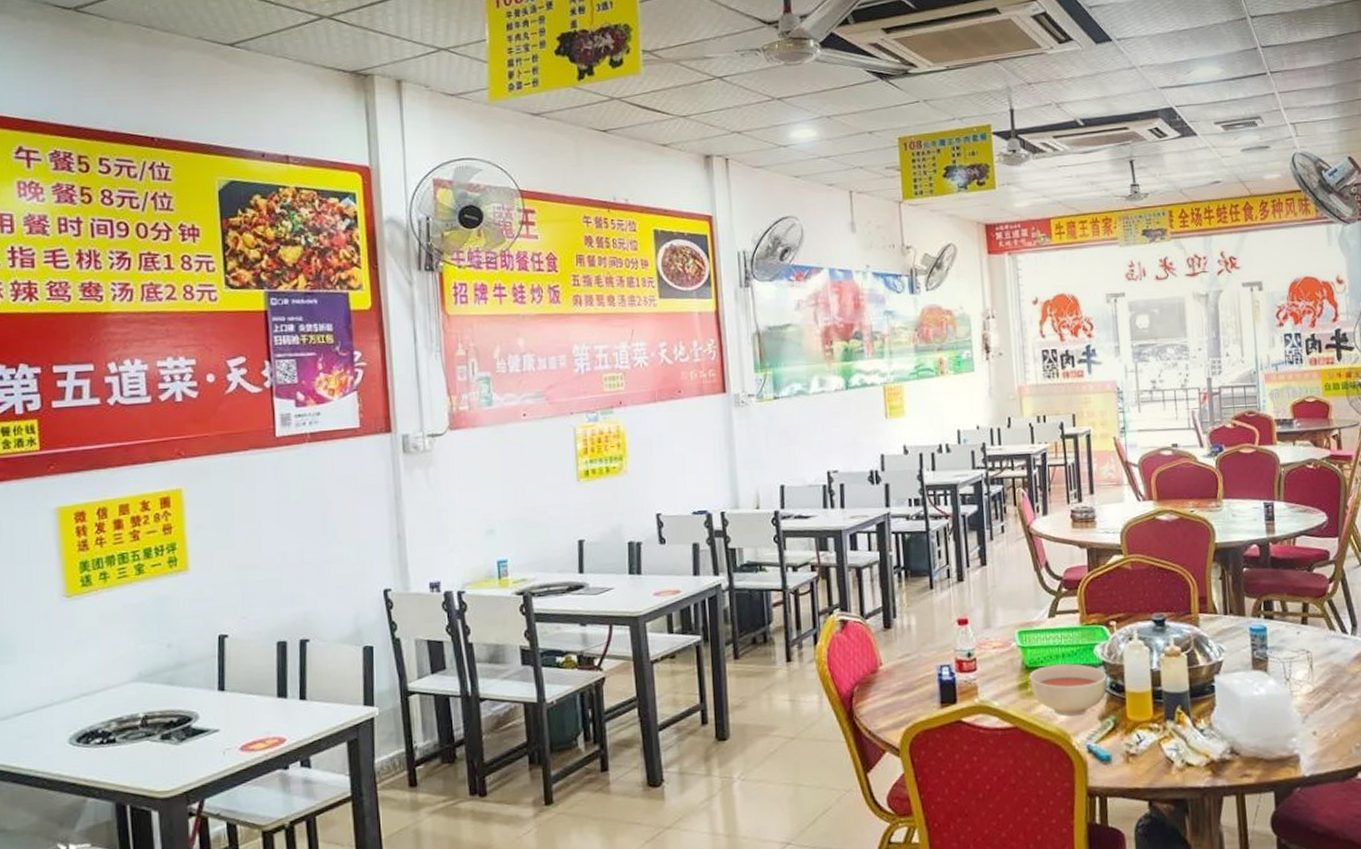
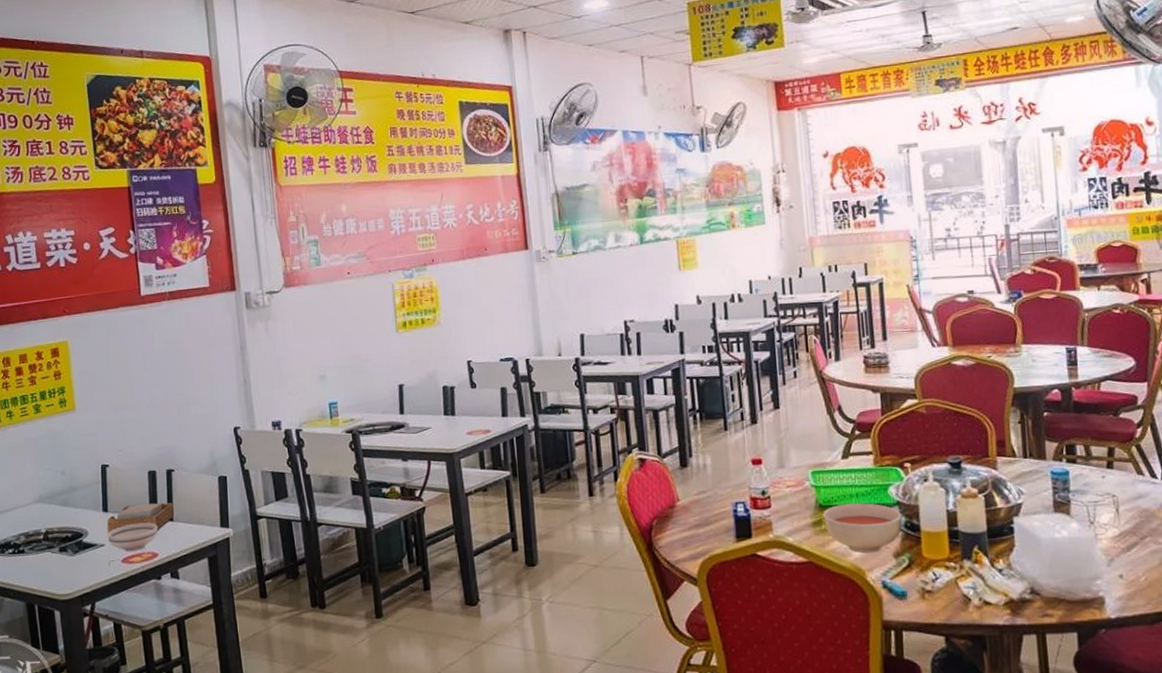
napkin holder: none [223,678,308,716] -> present [107,503,174,533]
bowl: none [223,703,286,737] -> present [107,523,158,551]

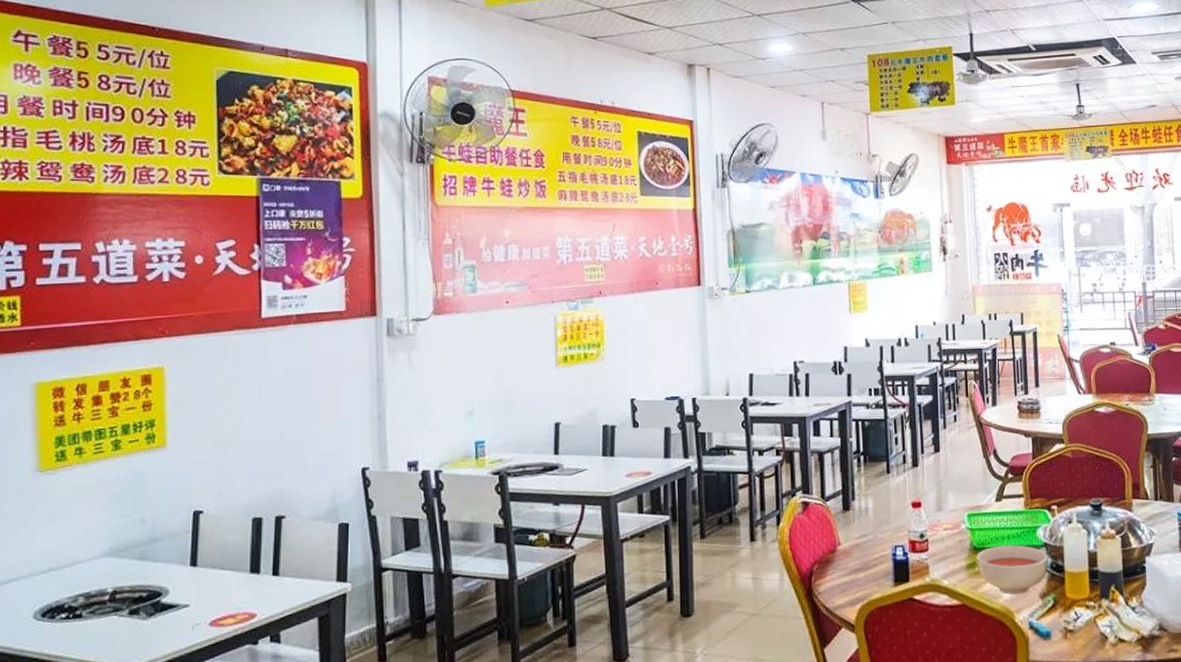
napkin holder: present [107,503,174,533] -> none [193,554,281,591]
bowl: present [107,523,158,551] -> none [193,578,258,612]

